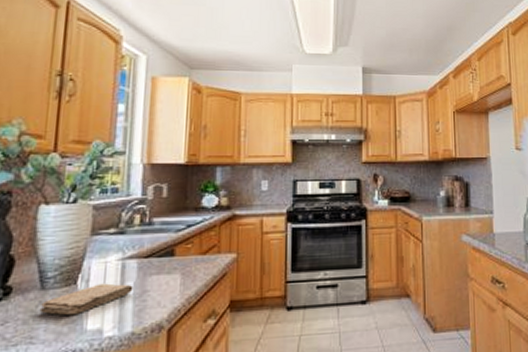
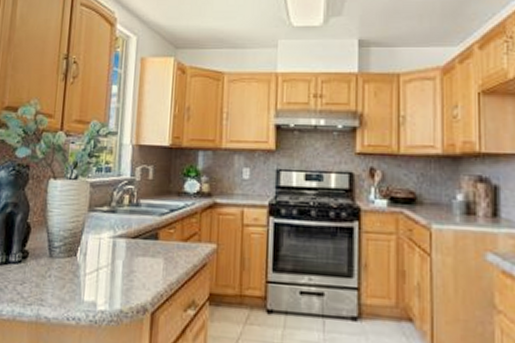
washcloth: present [40,283,133,316] -> none [49,258,122,286]

